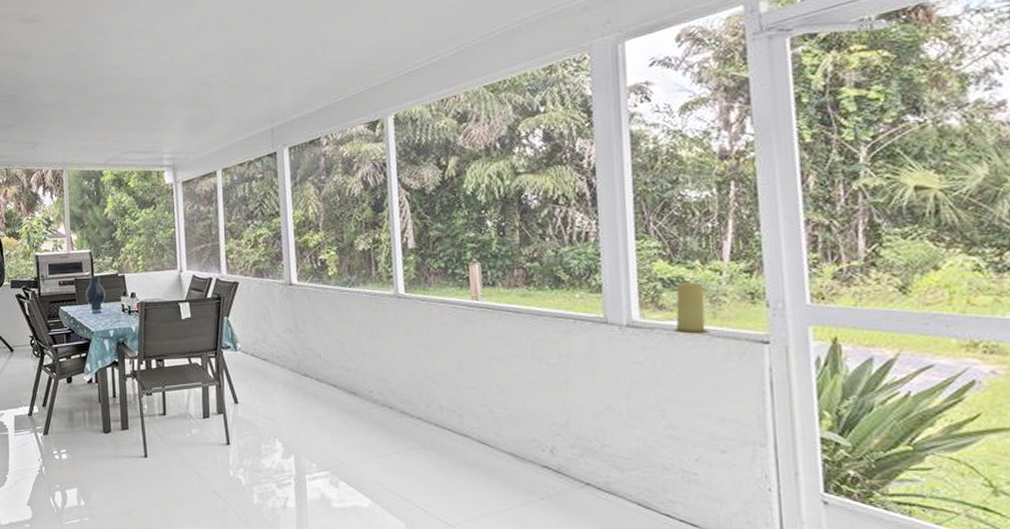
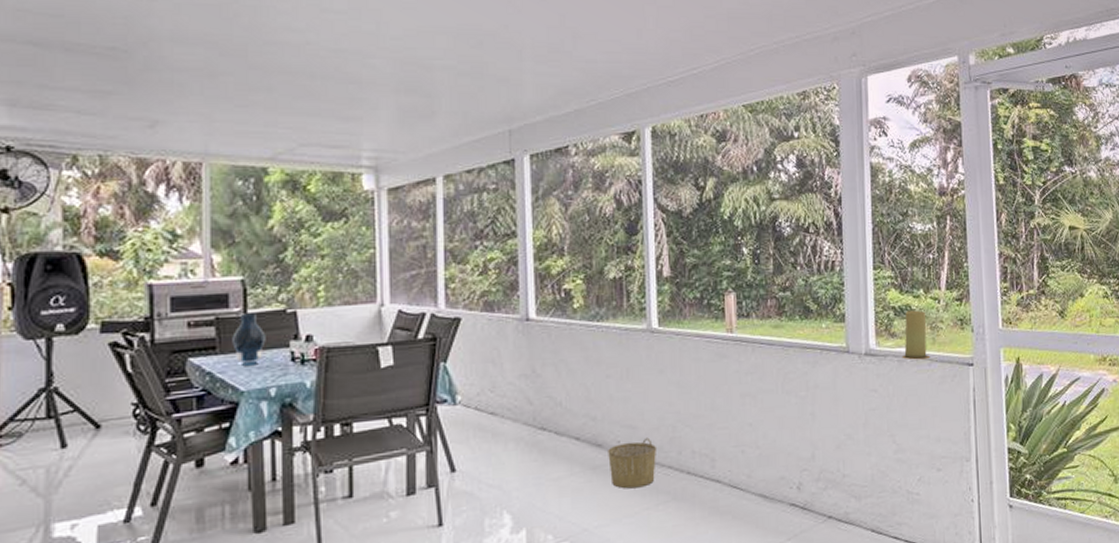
basket: none [361,390,407,433] -> present [608,437,657,489]

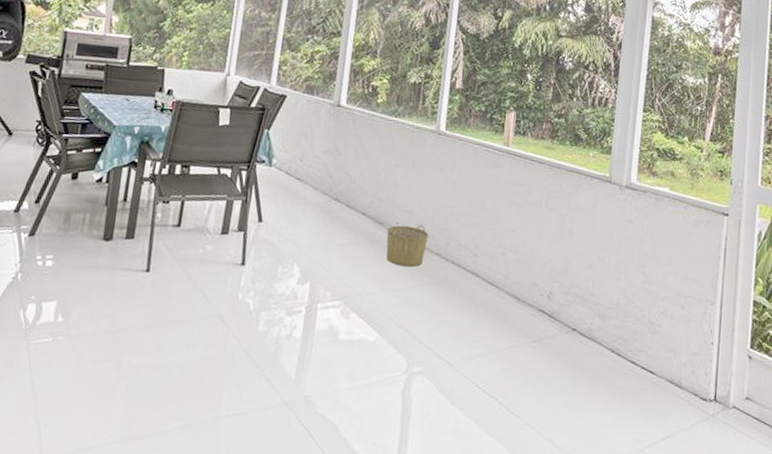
vase: present [232,313,266,367] -> none [114,64,140,108]
candle: present [902,310,930,360] -> none [660,154,688,202]

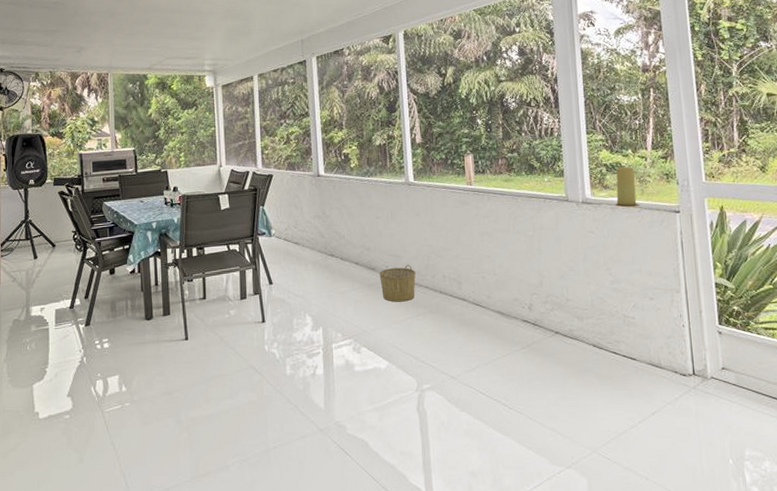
candle: none [660,154,688,202] -> present [614,167,639,208]

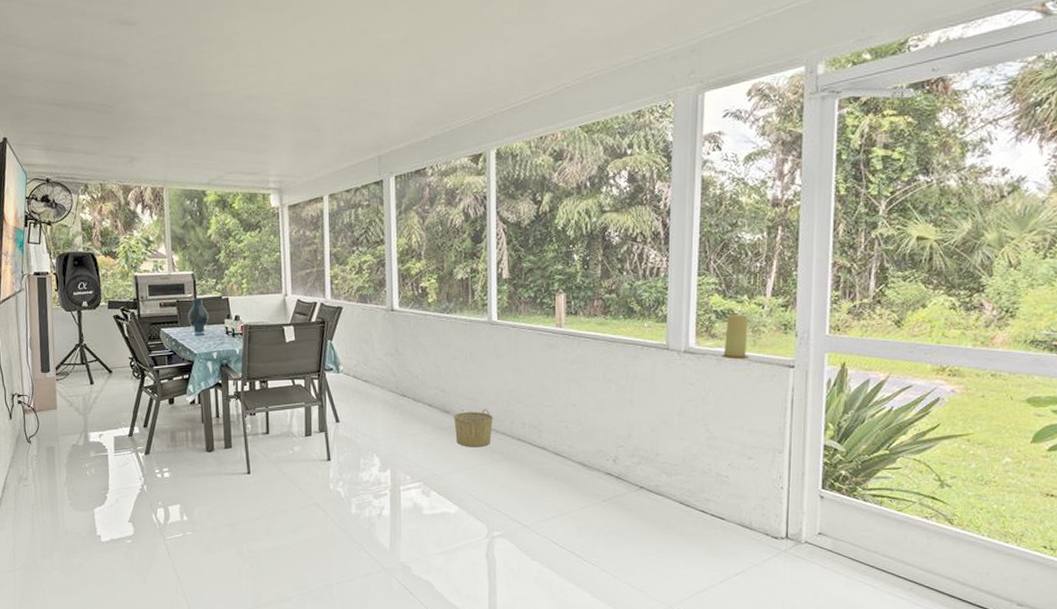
vase: none [129,172,149,208] -> present [188,298,209,337]

